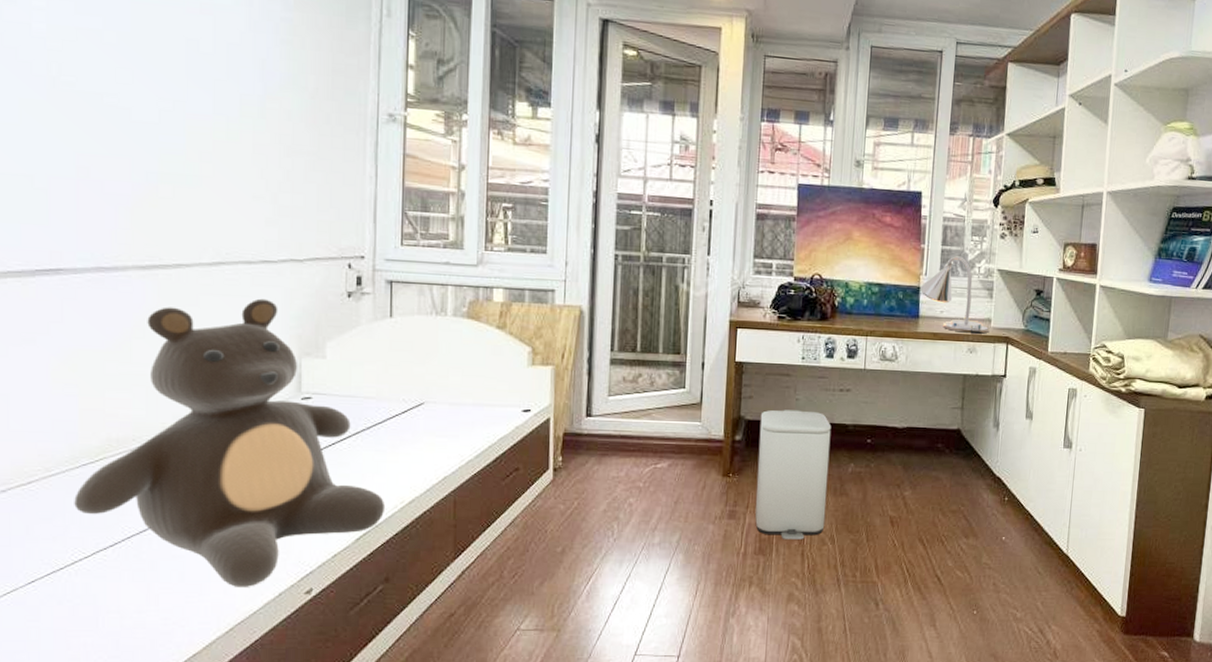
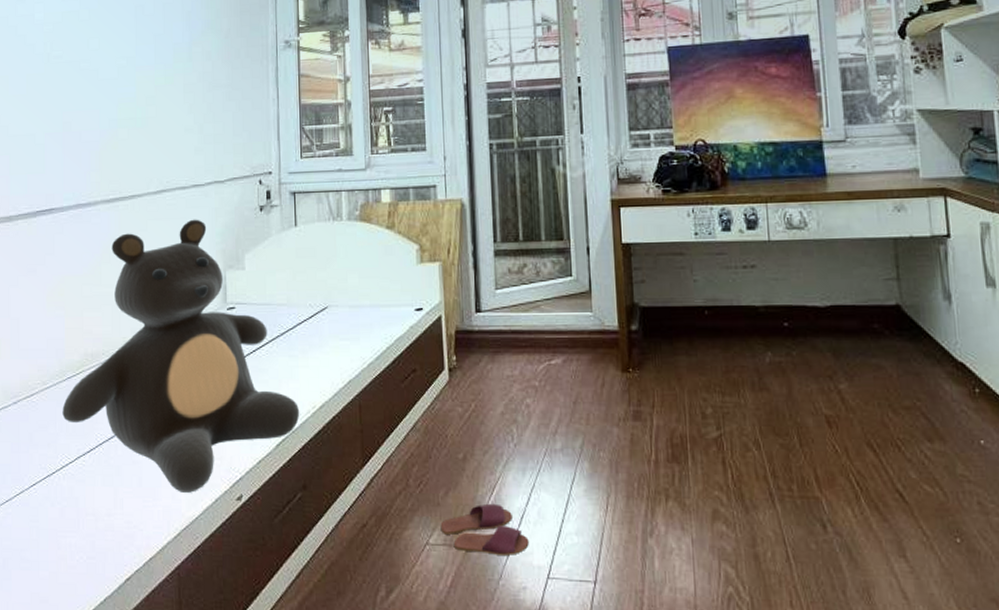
slippers: none [533,592,620,637] -> present [440,503,529,555]
pedal bin: present [755,410,832,541] -> none [656,293,746,446]
table lamp: present [919,256,989,334] -> none [822,100,917,188]

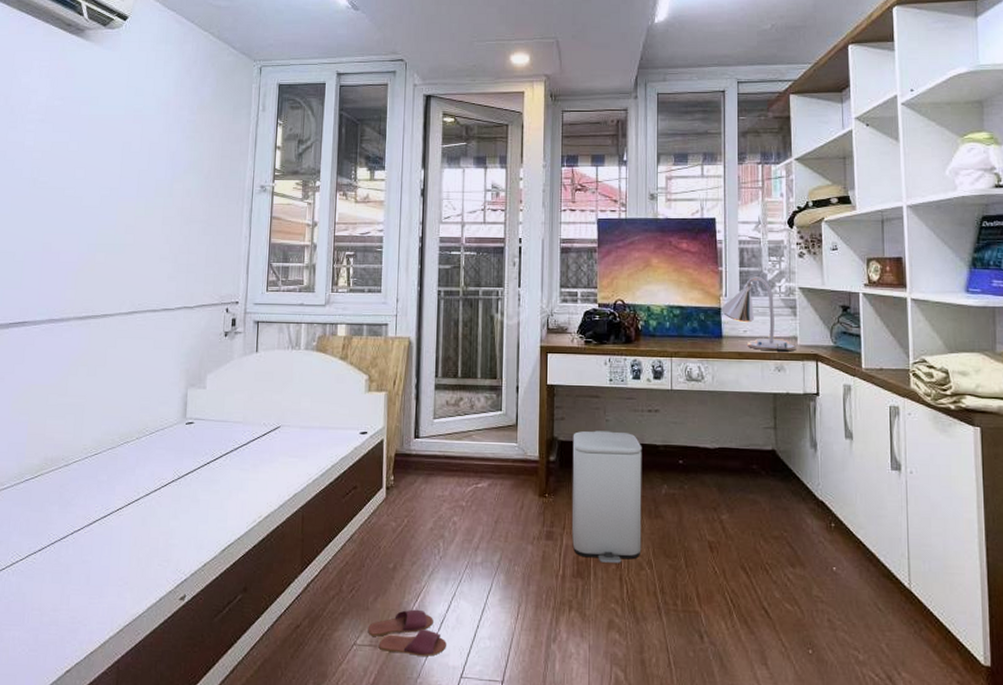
teddy bear: present [62,219,300,493] -> none [17,340,247,592]
pedal bin: none [656,293,746,446] -> present [571,431,642,564]
table lamp: none [822,100,917,188] -> present [720,276,795,352]

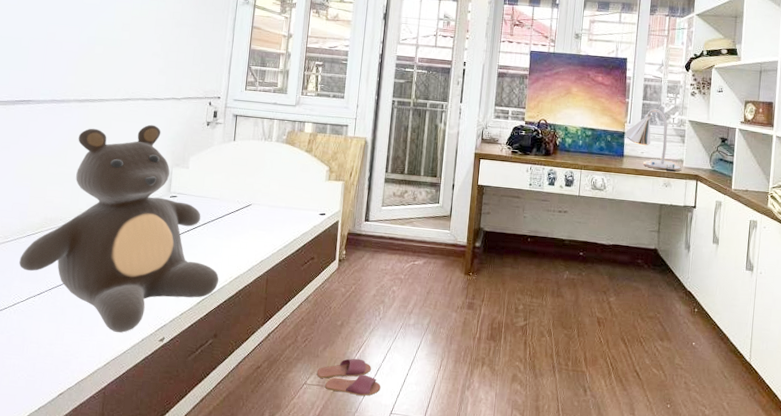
teddy bear: none [17,340,247,592] -> present [19,124,219,333]
pedal bin: present [571,431,642,564] -> none [488,224,551,332]

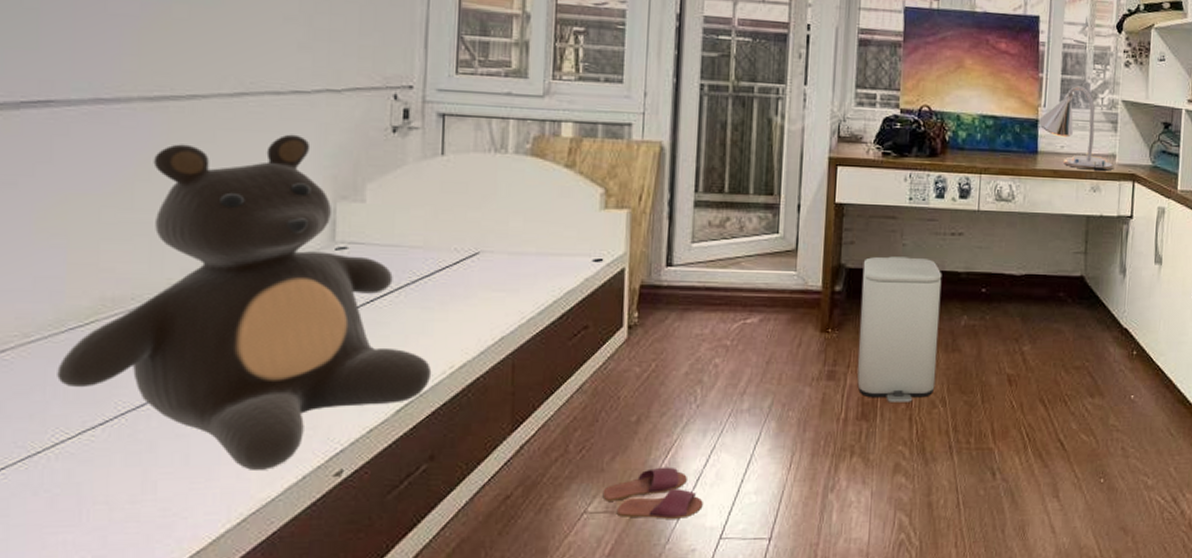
pedal bin: none [488,224,551,332] -> present [857,256,942,404]

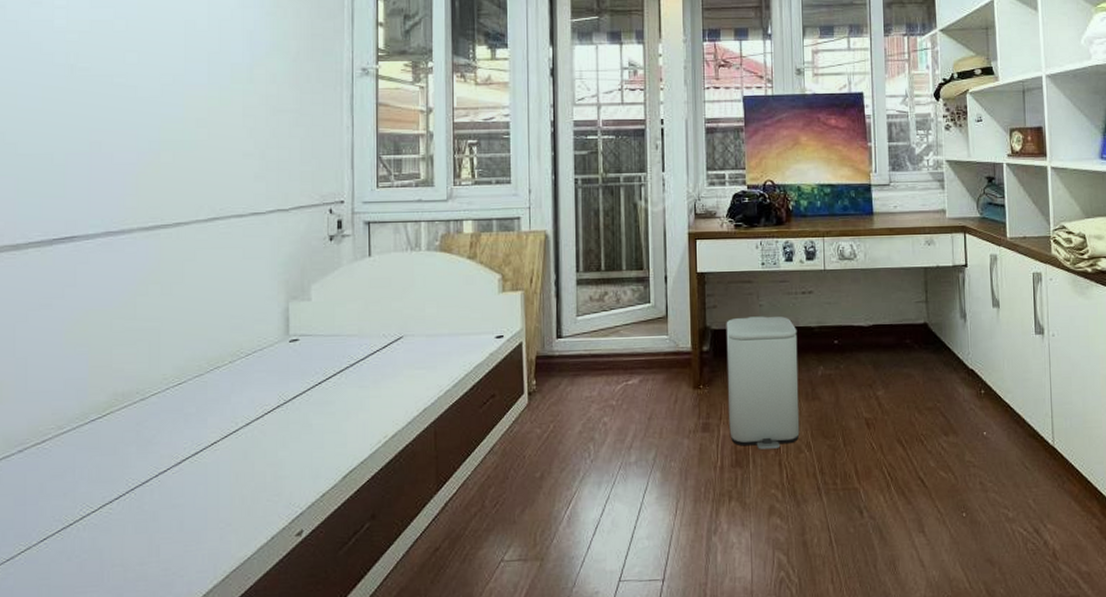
teddy bear: present [57,134,432,470] -> none [83,248,370,533]
slippers: present [602,467,703,519] -> none [516,517,602,565]
table lamp: present [1038,86,1113,171] -> none [871,151,944,226]

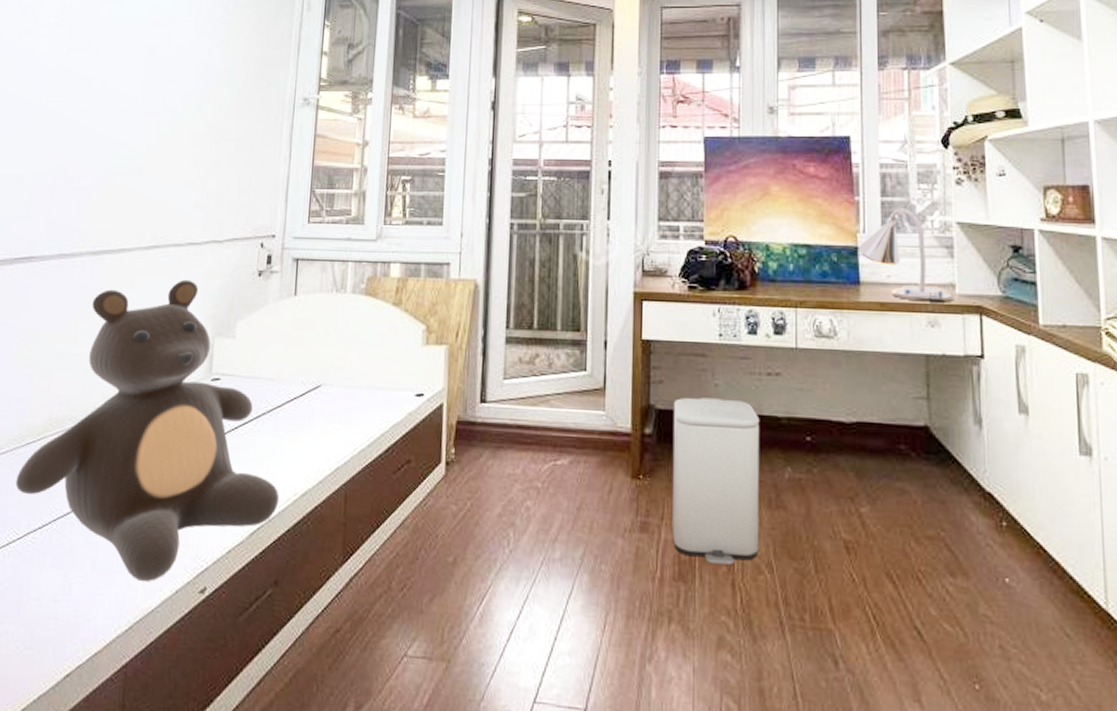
teddy bear: none [83,248,370,533] -> present [15,279,280,581]
table lamp: none [871,151,944,226] -> present [857,208,953,303]

